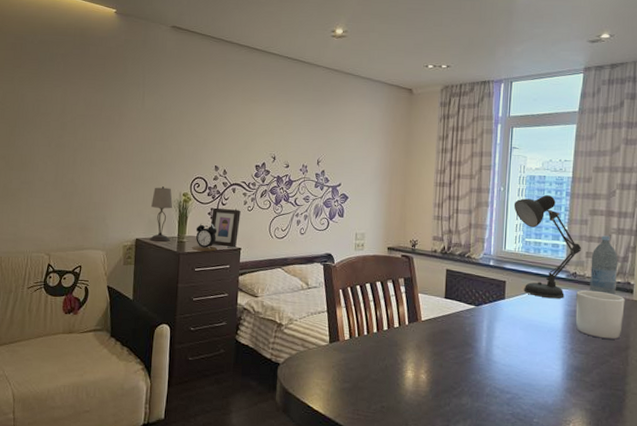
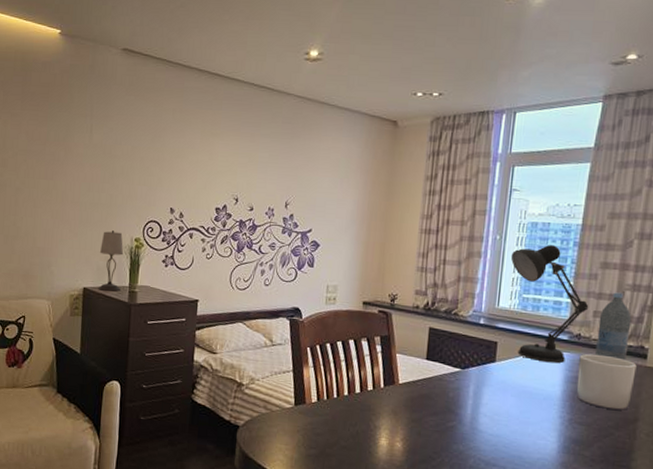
alarm clock: present [192,222,218,252] -> none [145,271,173,303]
picture frame: present [210,207,241,248] -> none [164,254,199,299]

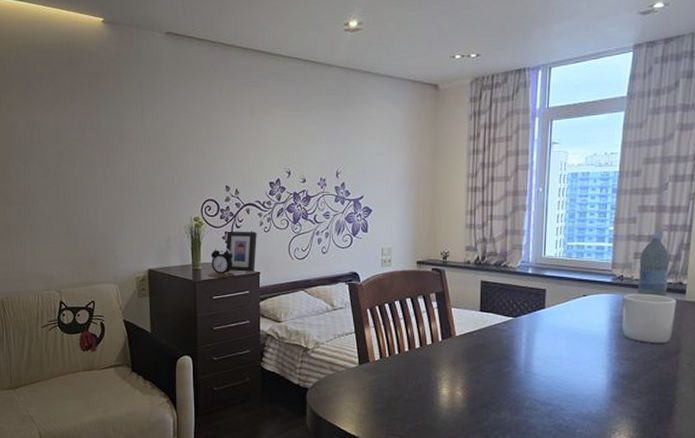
table lamp: present [98,230,124,292] -> none [161,212,185,270]
alarm clock: none [145,271,173,303] -> present [208,247,235,278]
picture frame: none [164,254,199,299] -> present [225,231,257,272]
desk lamp: present [511,245,589,363] -> none [554,193,630,304]

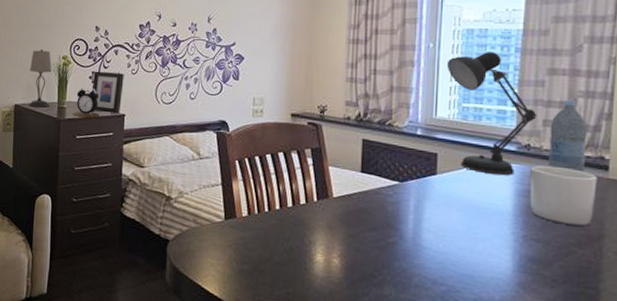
table lamp: none [161,212,185,270] -> present [28,49,52,108]
desk lamp: none [554,193,630,304] -> present [446,52,537,175]

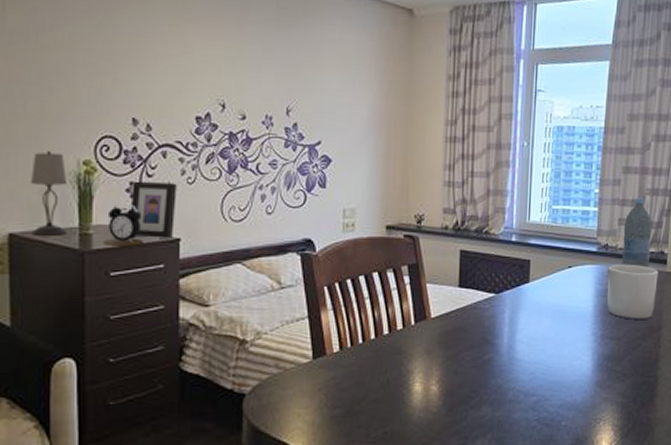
desk lamp: present [446,52,537,175] -> none [539,150,614,276]

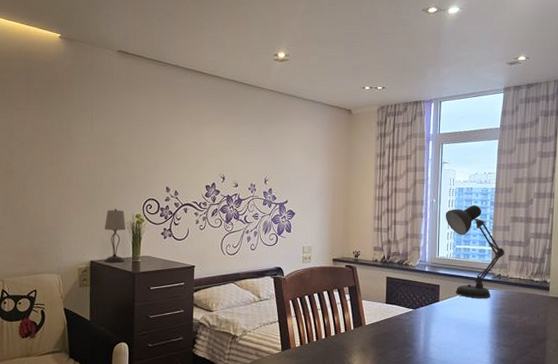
alarm clock: present [104,203,144,246] -> none [147,242,172,270]
picture frame: present [130,181,177,238] -> none [164,227,193,265]
desk lamp: none [539,150,614,276] -> present [445,205,505,298]
mug: present [606,264,658,320] -> none [501,289,543,332]
water bottle: present [622,198,652,268] -> none [512,240,536,293]

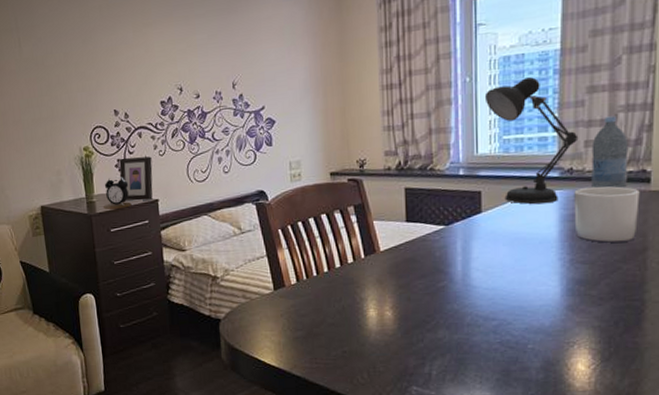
table lamp: present [104,209,126,263] -> none [50,143,78,206]
alarm clock: none [147,242,172,270] -> present [104,176,132,210]
picture frame: none [164,227,193,265] -> present [119,156,153,201]
mug: none [501,289,543,332] -> present [574,186,640,243]
water bottle: none [512,240,536,293] -> present [591,116,629,189]

